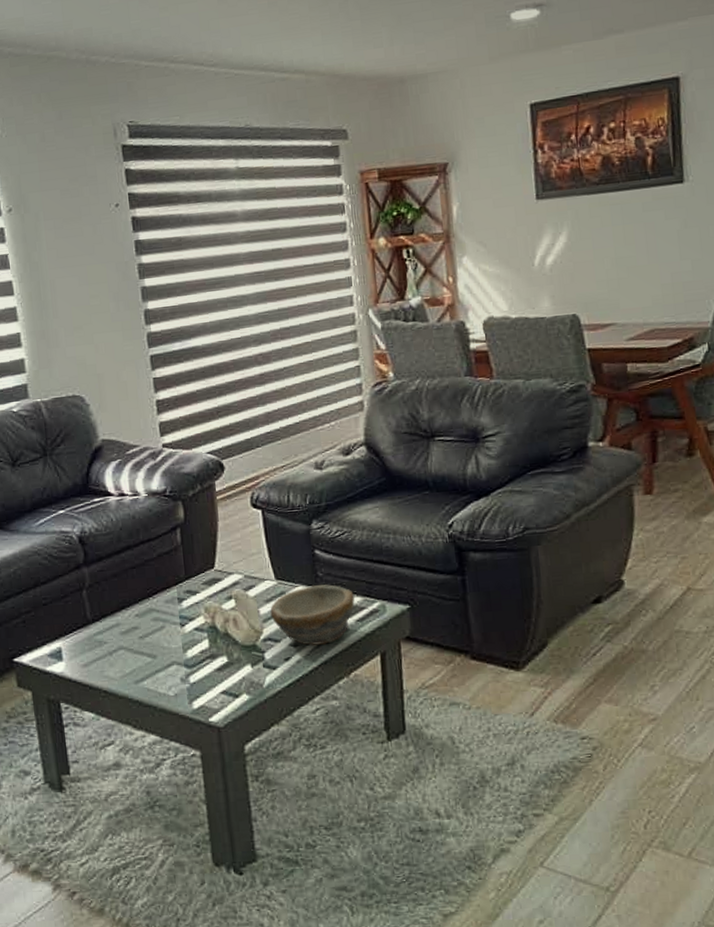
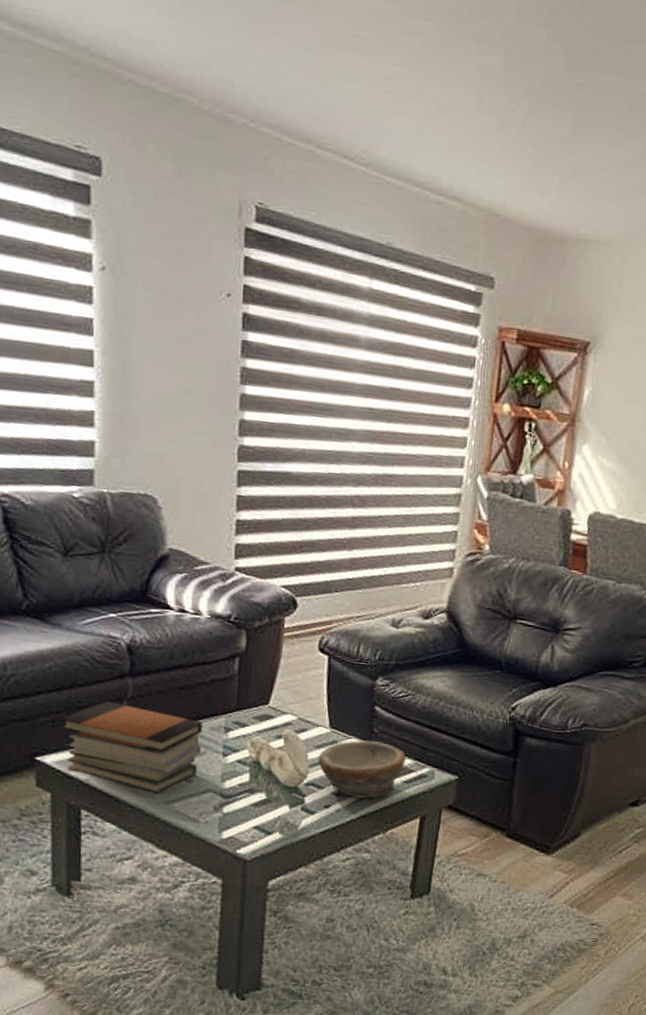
book stack: none [30,593,161,675] -> present [60,700,203,794]

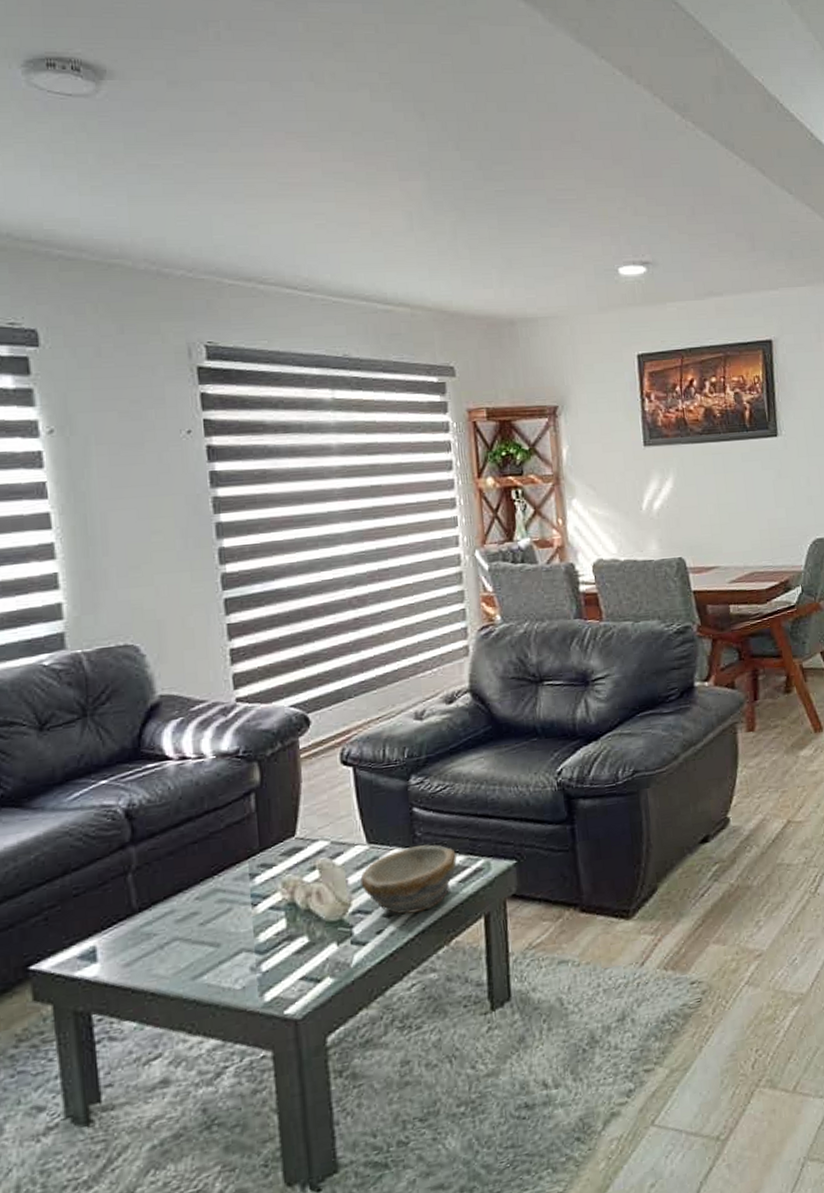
book stack: present [60,700,203,794] -> none [54,874,227,971]

